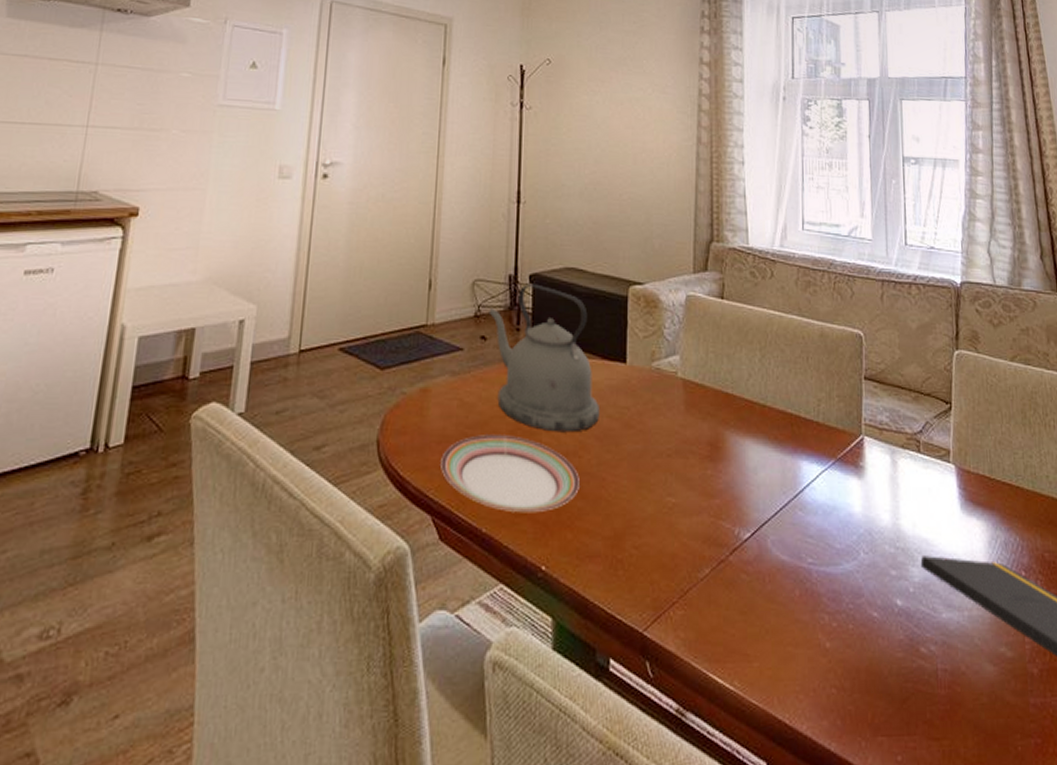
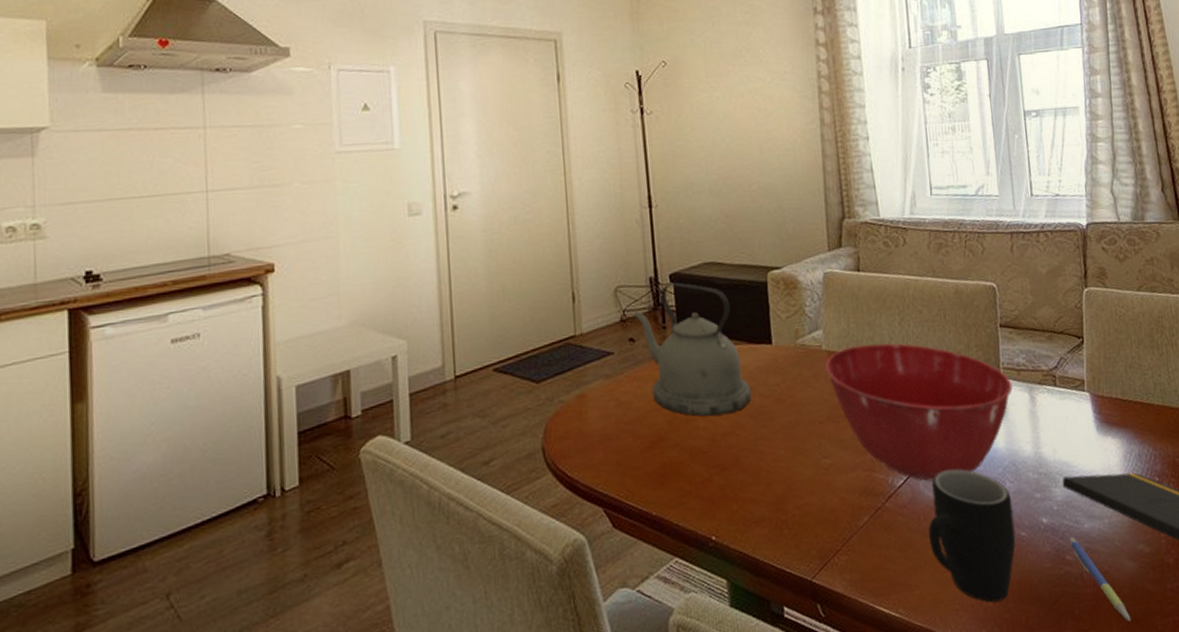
plate: present [441,435,579,512] -> none [605,425,739,494]
mixing bowl: none [679,377,874,539] -> present [825,343,1013,482]
mug: none [772,529,867,689] -> present [928,469,1016,603]
pen: none [924,626,989,736] -> present [1069,536,1131,621]

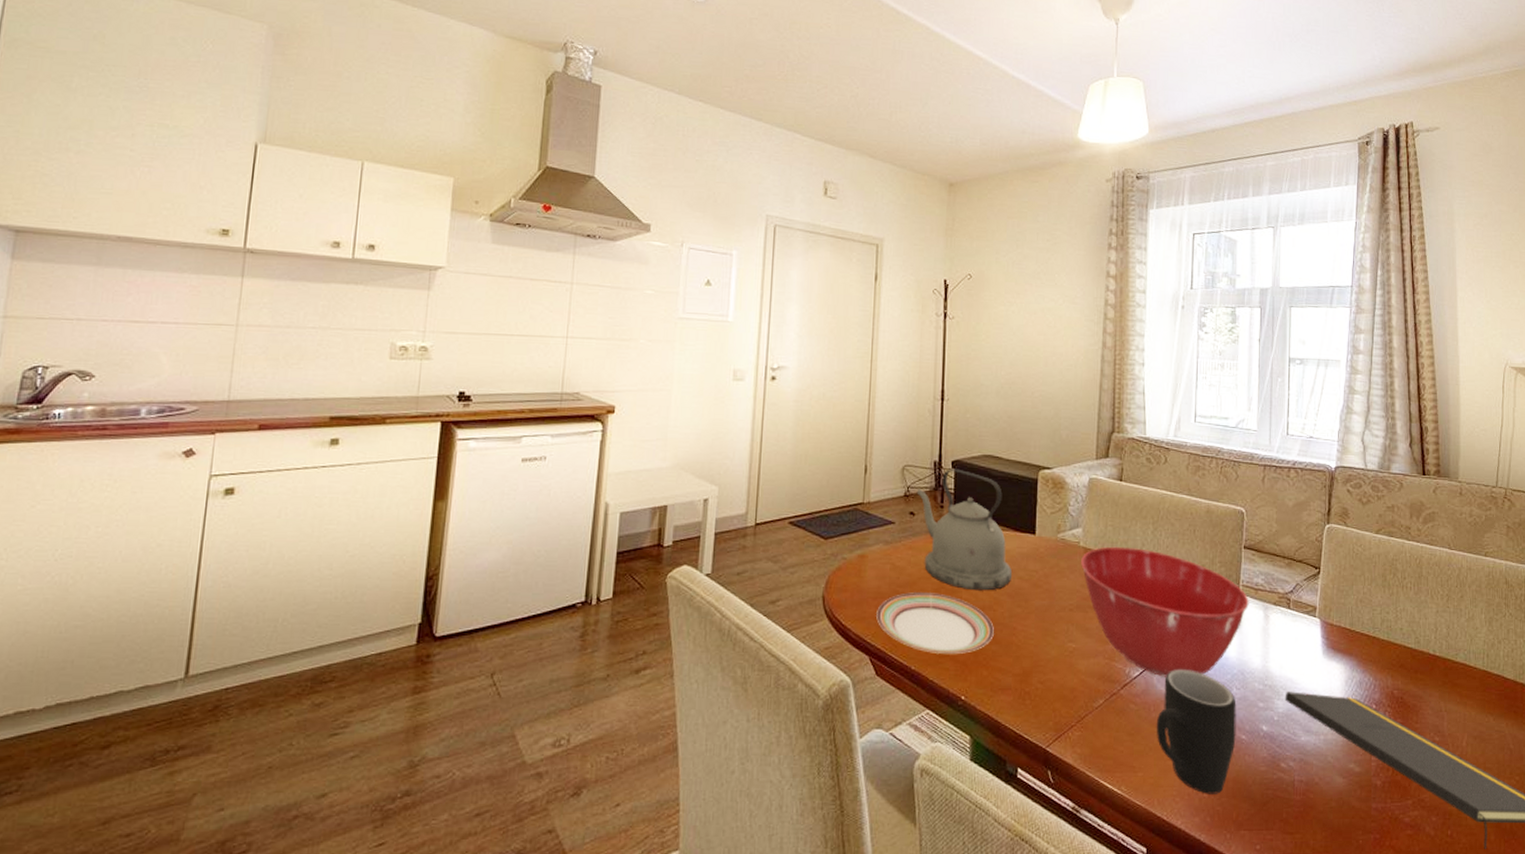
plate: none [605,425,739,494] -> present [876,592,994,654]
pen: present [1069,536,1131,621] -> none [1285,746,1335,831]

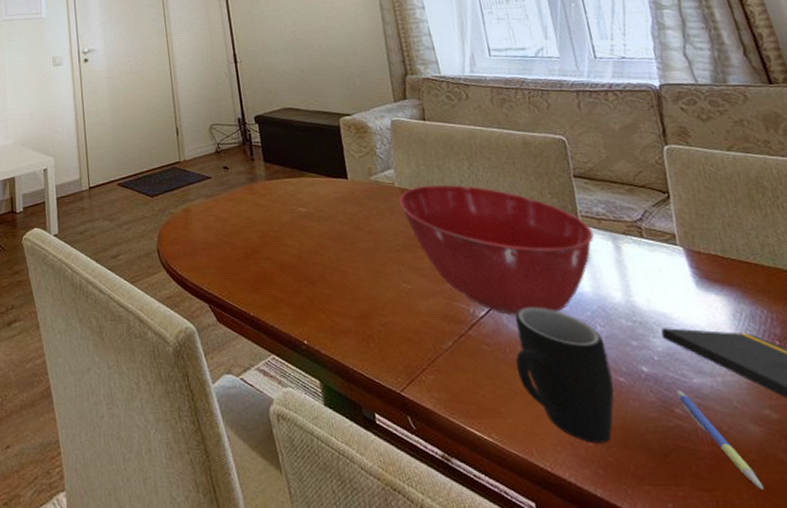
plate: present [876,592,994,654] -> none [208,241,325,299]
kettle: present [916,468,1012,591] -> none [226,123,332,237]
pen: none [1285,746,1335,831] -> present [676,390,765,489]

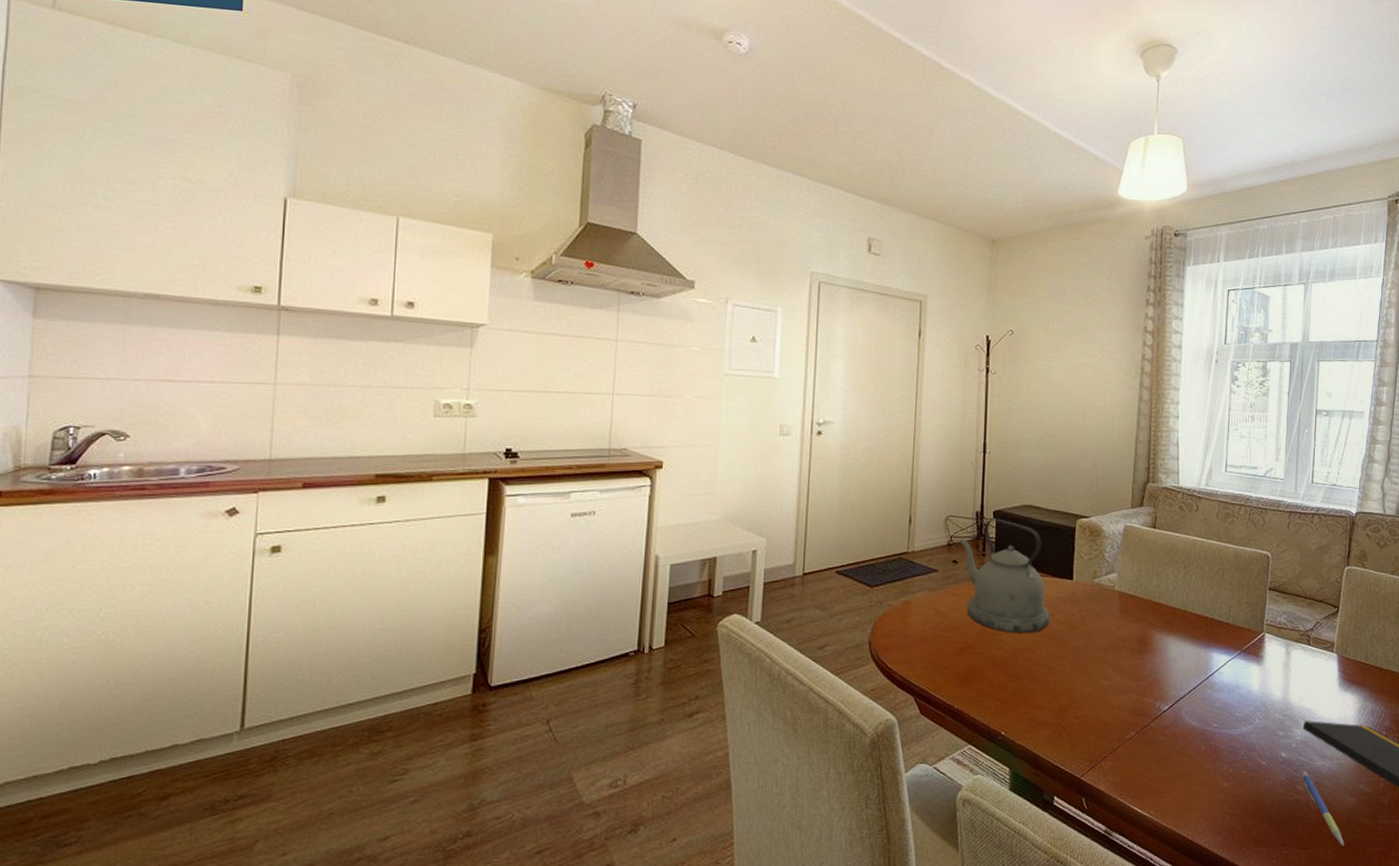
kettle: none [226,123,332,237] -> present [959,518,1050,634]
mixing bowl: present [399,184,594,316] -> none [1116,590,1272,710]
mug: present [515,307,614,443] -> none [1183,703,1258,816]

